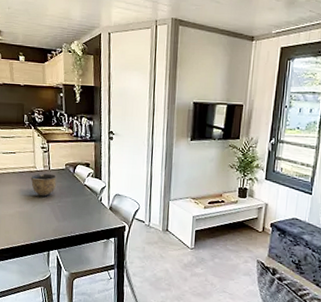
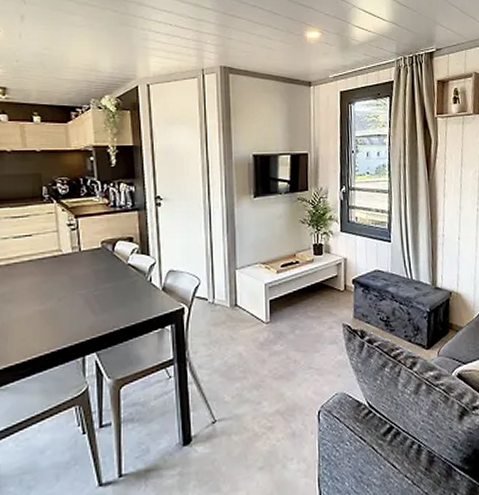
bowl: present [30,173,56,197] -> none [54,256,90,286]

